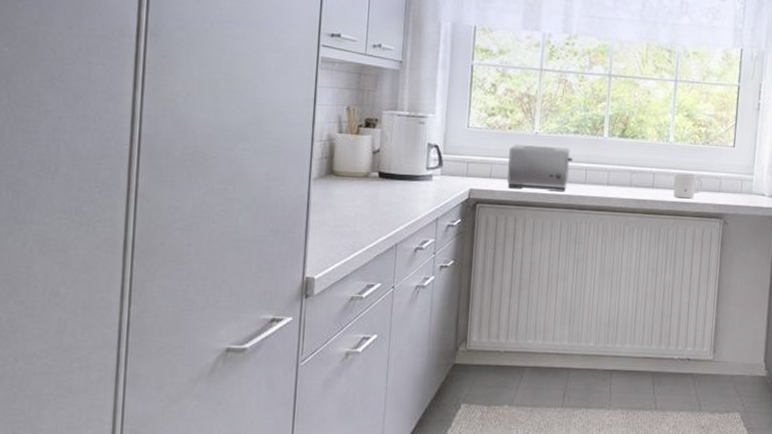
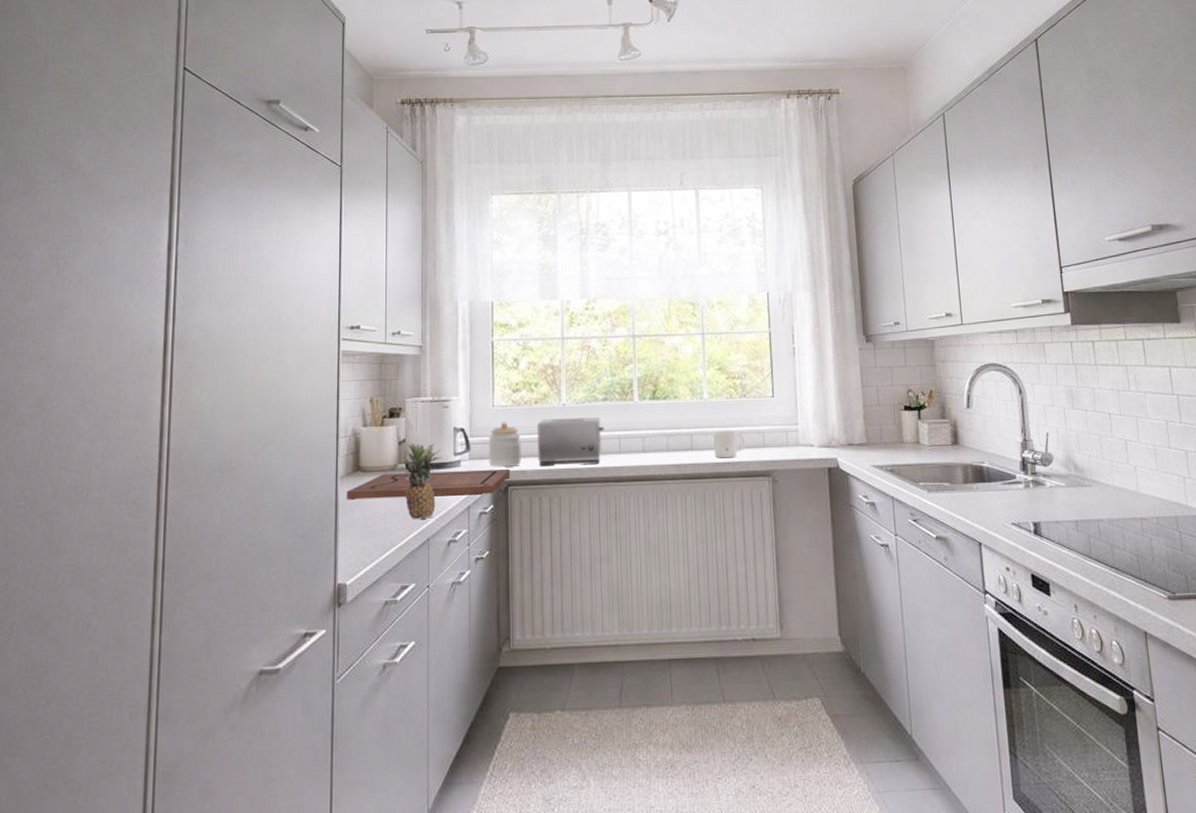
cutting board: none [318,179,479,209] -> present [346,468,510,500]
fruit: none [373,153,415,226] -> present [400,442,442,520]
jar: none [459,143,493,186] -> present [488,422,521,467]

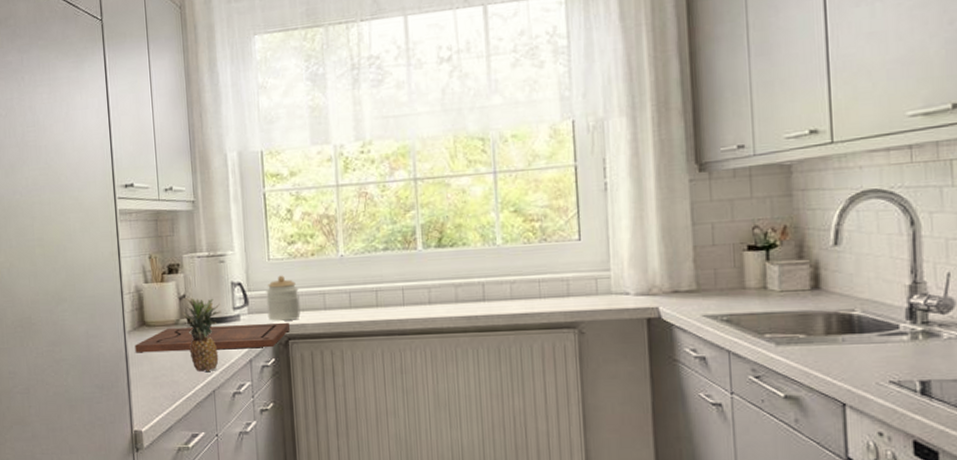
toaster: present [536,417,604,467] -> none [314,268,386,320]
mug: present [713,430,746,459] -> none [508,279,547,310]

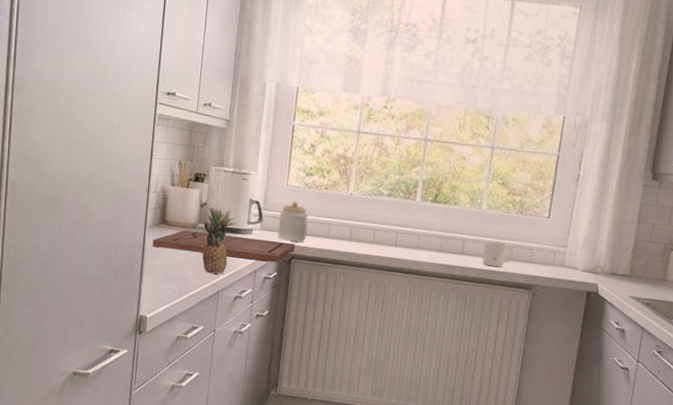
mug: none [508,279,547,310] -> present [482,241,514,268]

